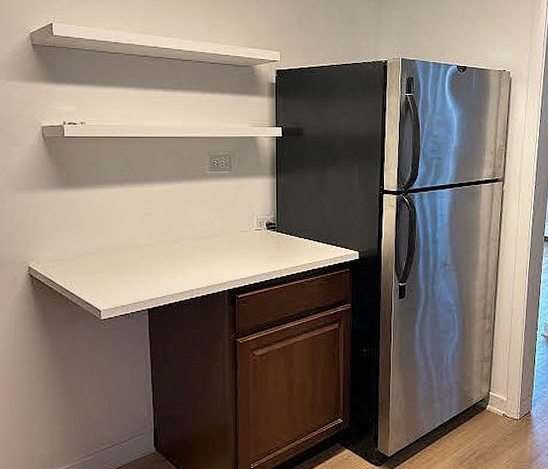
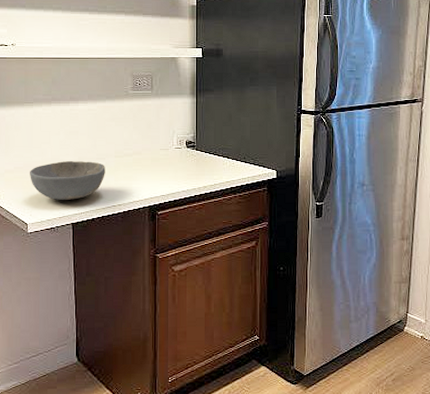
bowl: none [102,244,182,285] -> present [30,161,105,200]

